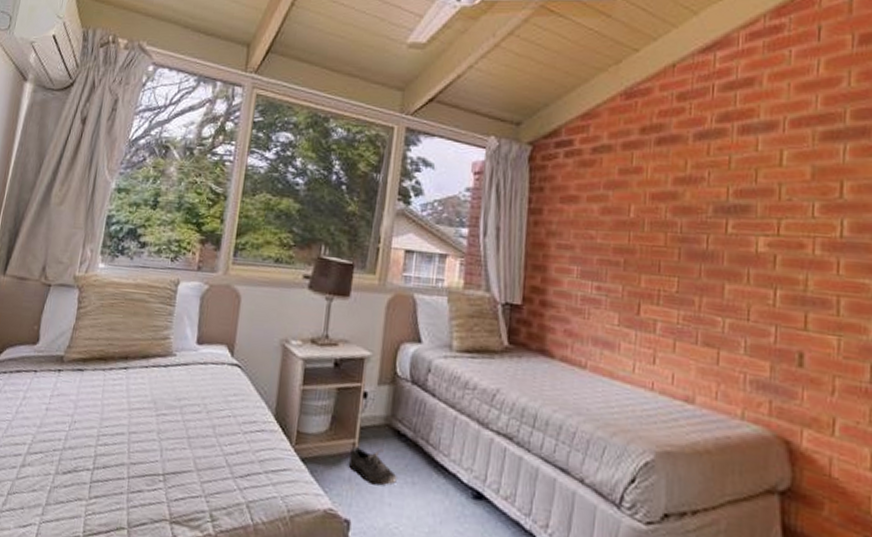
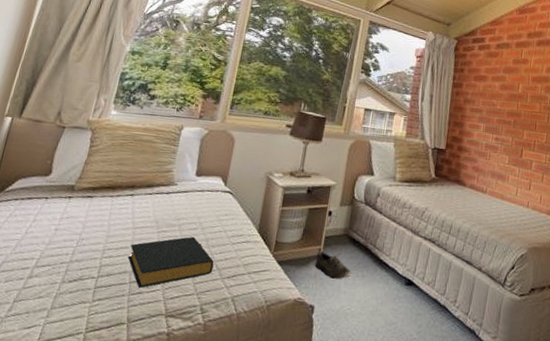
hardback book: none [124,421,223,485] -> present [128,236,214,288]

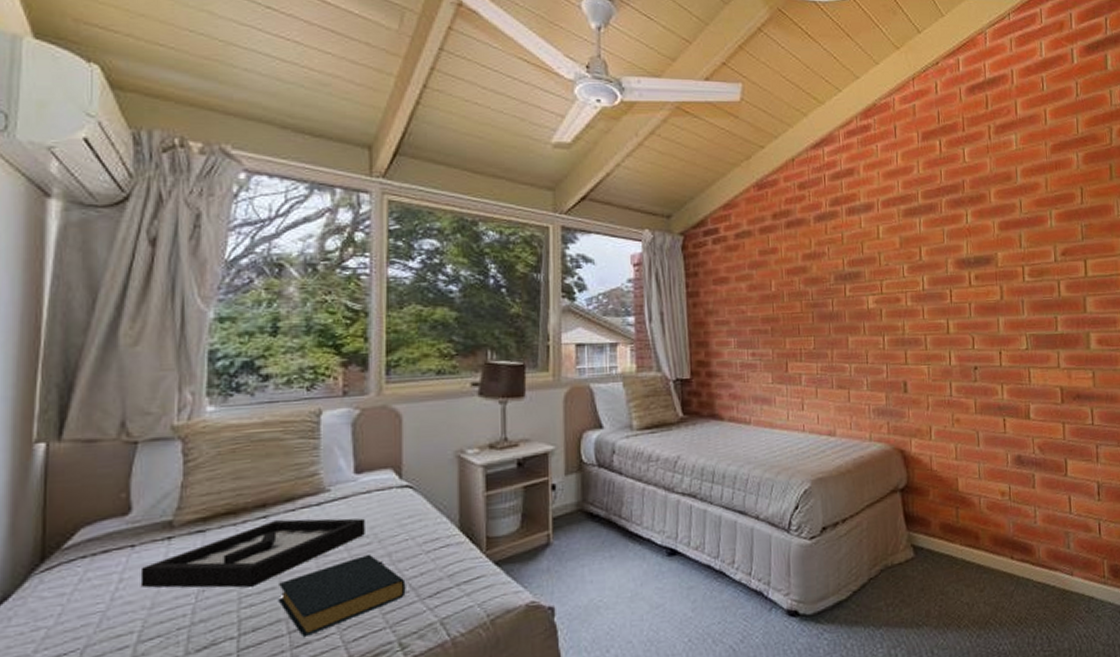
decorative tray: none [45,198,196,243] -> present [140,518,365,588]
shoe: present [314,251,351,279] -> none [544,532,595,568]

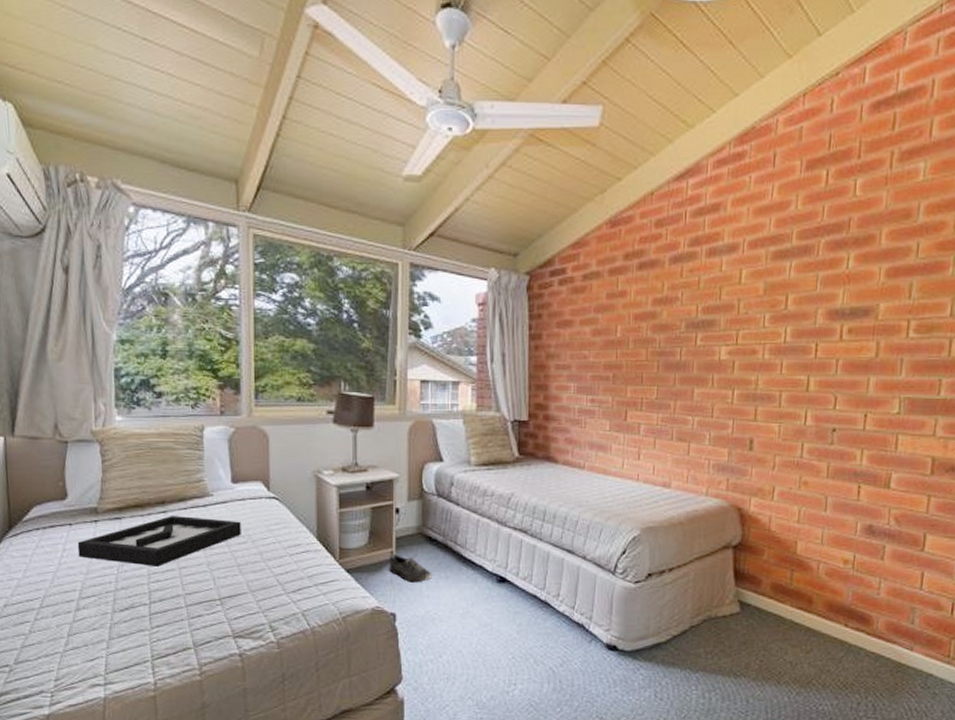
hardback book: present [277,553,406,637] -> none [176,551,274,610]
shoe: none [544,532,595,568] -> present [388,552,432,583]

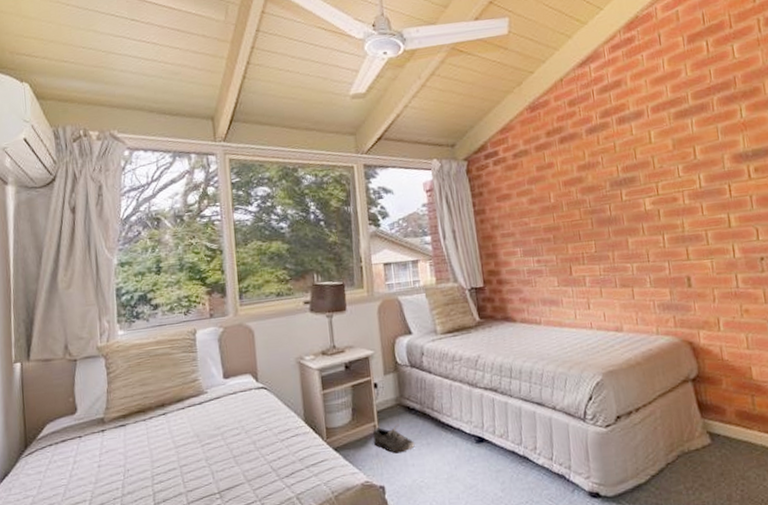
decorative tray: present [77,515,241,566] -> none [86,414,235,468]

